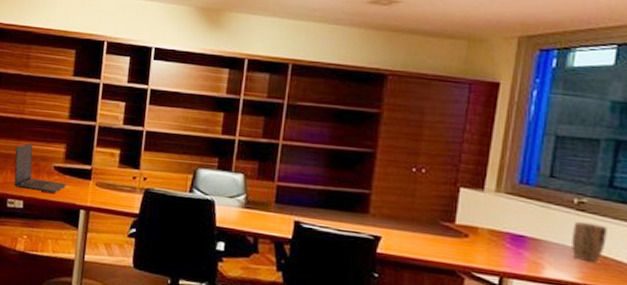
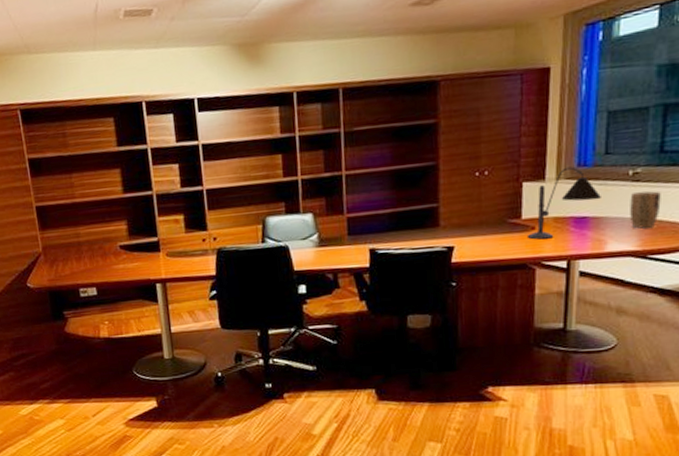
laptop: present [14,143,66,194] -> none [74,226,136,276]
desk lamp: none [458,181,542,250] -> present [526,166,601,240]

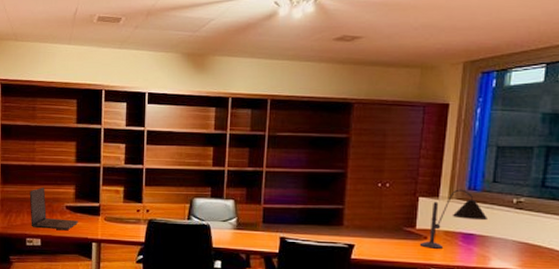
laptop: none [74,226,136,276] -> present [29,187,78,231]
plant pot: present [630,191,661,229] -> none [513,219,541,251]

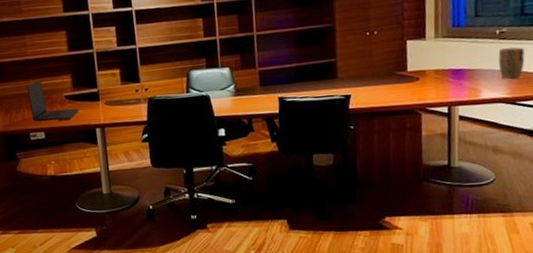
desk lamp: present [419,189,487,249] -> none [412,27,474,89]
plant pot: none [513,219,541,251] -> present [498,47,525,79]

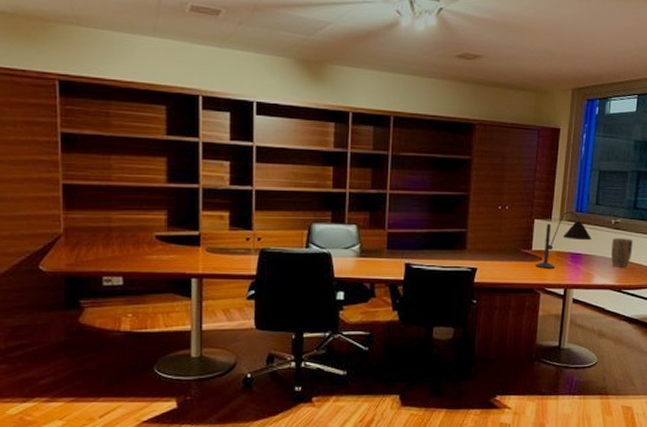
laptop: present [26,80,79,122] -> none [105,212,172,266]
desk lamp: none [412,27,474,89] -> present [535,211,591,269]

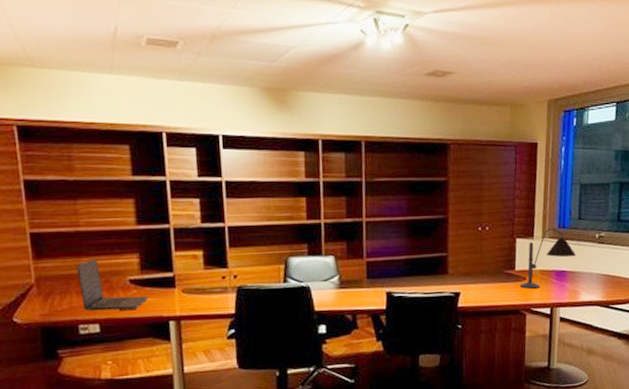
laptop: none [105,212,172,266] -> present [76,258,148,311]
plant pot: present [611,238,633,267] -> none [597,252,619,283]

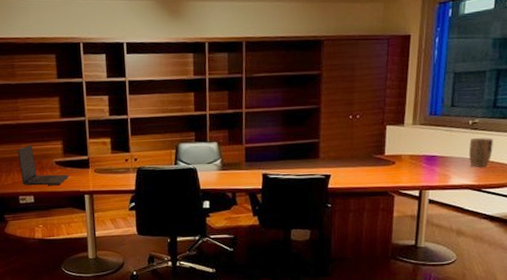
desk lamp: present [519,228,576,289] -> none [388,115,447,172]
plant pot: none [597,252,619,283] -> present [469,138,493,167]

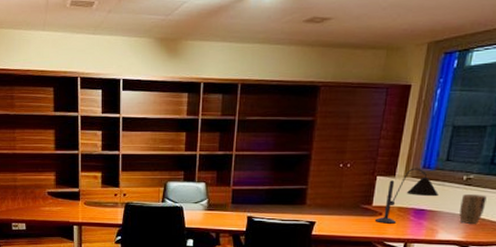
laptop: present [17,144,69,186] -> none [12,174,60,215]
desk lamp: none [388,115,447,172] -> present [374,168,438,224]

